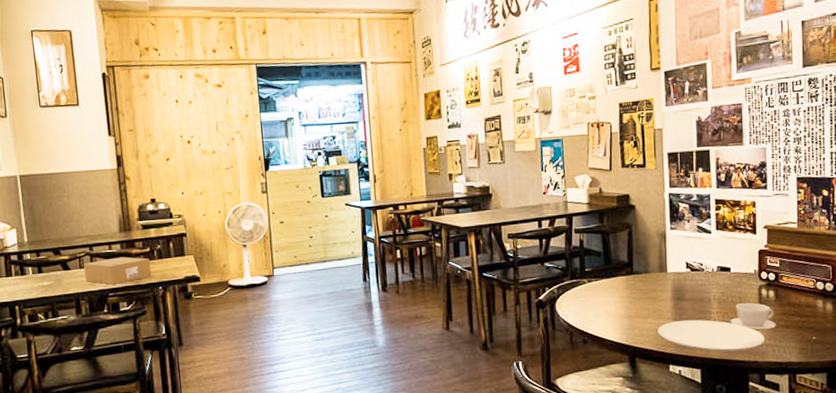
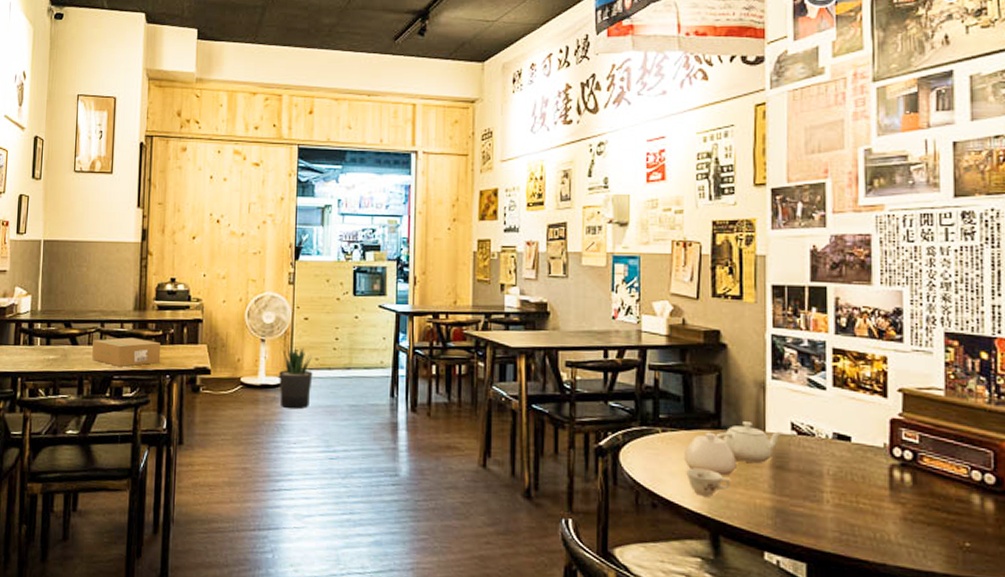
planter: none [263,246,294,303] -> present [279,344,313,409]
sugar bowl: none [605,278,646,311] -> present [683,432,736,476]
teacup: none [607,307,642,329] -> present [685,468,730,497]
teapot: none [629,266,681,298] -> present [715,421,784,463]
plate: present [657,319,765,352] -> none [750,495,898,548]
teacup: present [730,303,776,330] -> none [849,484,913,524]

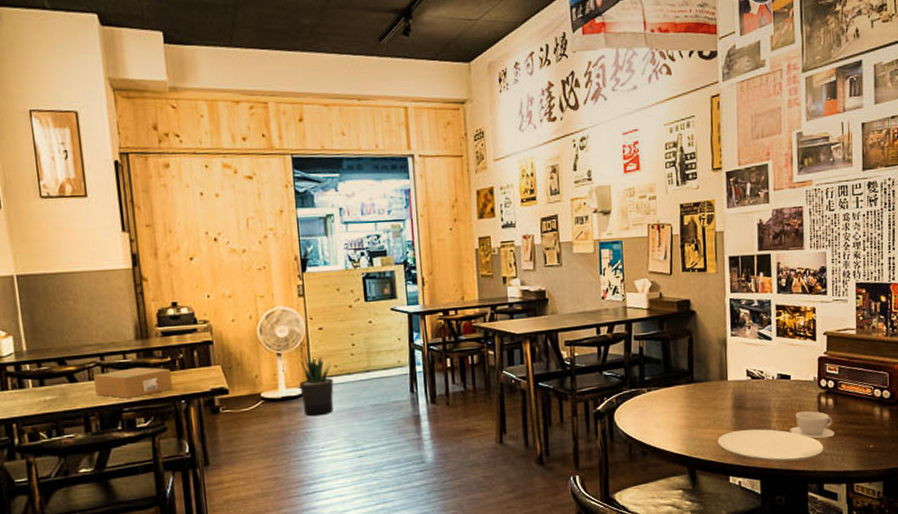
sugar bowl: present [683,432,736,476] -> none [665,386,707,421]
teacup: present [685,468,730,497] -> none [667,417,702,440]
teapot: present [715,421,784,463] -> none [689,374,741,407]
plate: none [750,495,898,548] -> present [718,429,824,462]
teacup: none [849,484,913,524] -> present [790,411,835,439]

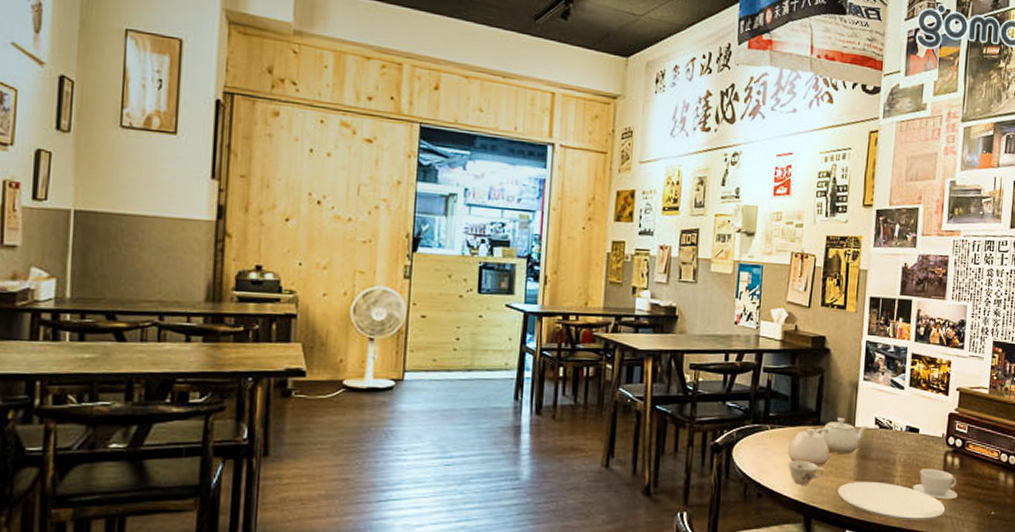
box: present [94,367,173,399] -> none [146,333,242,368]
planter: present [299,355,334,417] -> none [389,343,429,414]
sugar bowl: none [665,386,707,421] -> present [787,428,830,466]
teacup: none [667,417,702,440] -> present [787,460,824,485]
teapot: none [689,374,741,407] -> present [814,418,869,454]

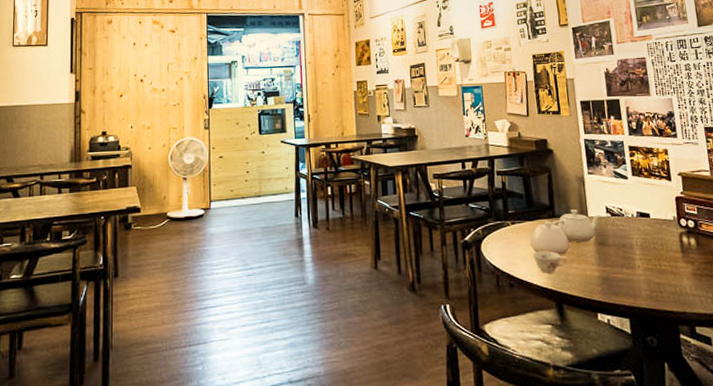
plate: present [837,481,946,520] -> none [583,265,692,301]
teacup: present [913,469,958,500] -> none [654,250,701,279]

